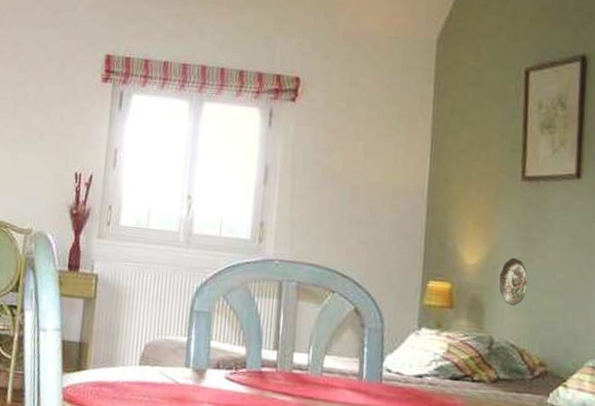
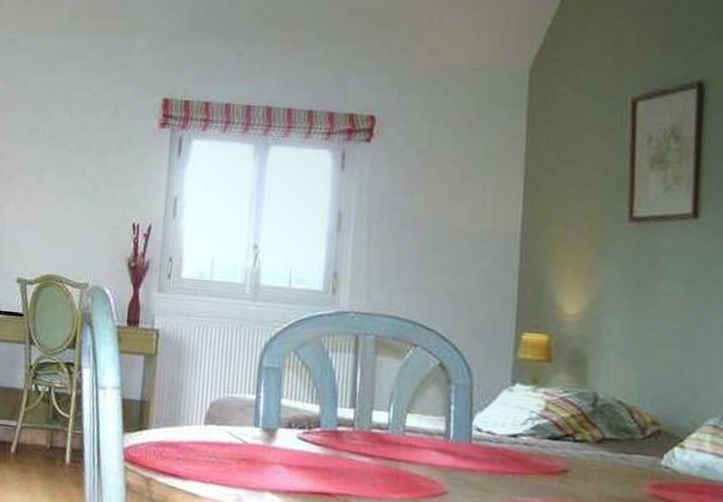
decorative plate: present [499,257,528,306] -> none [603,306,637,359]

